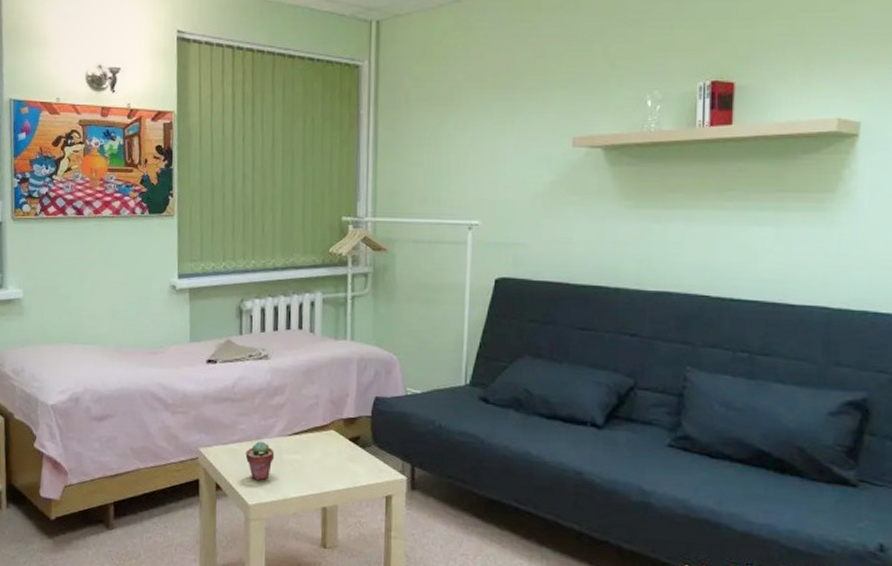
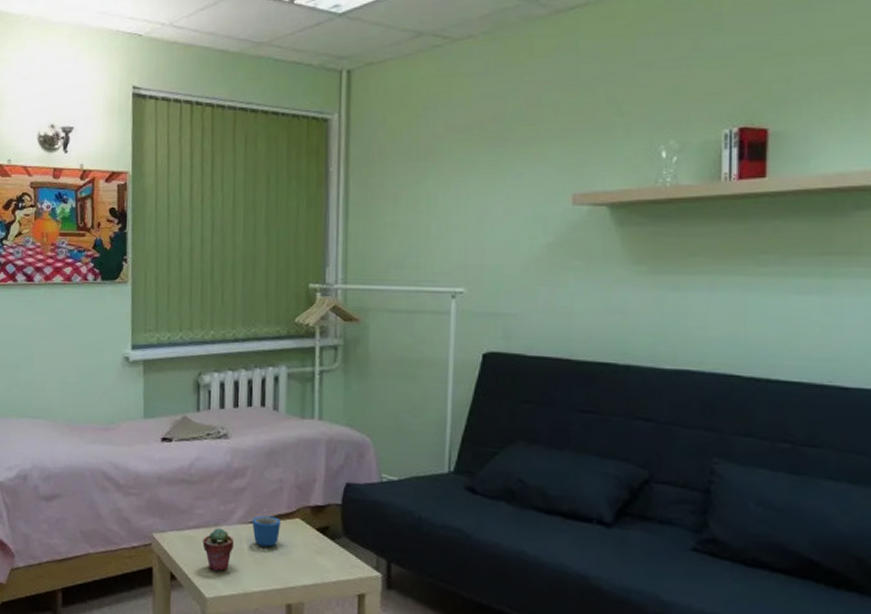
mug: none [290,428,317,457] -> present [252,515,281,547]

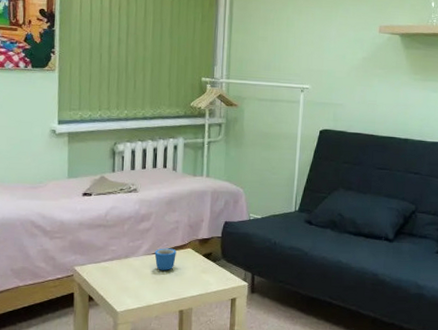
potted succulent: present [202,528,235,572] -> none [115,259,141,292]

